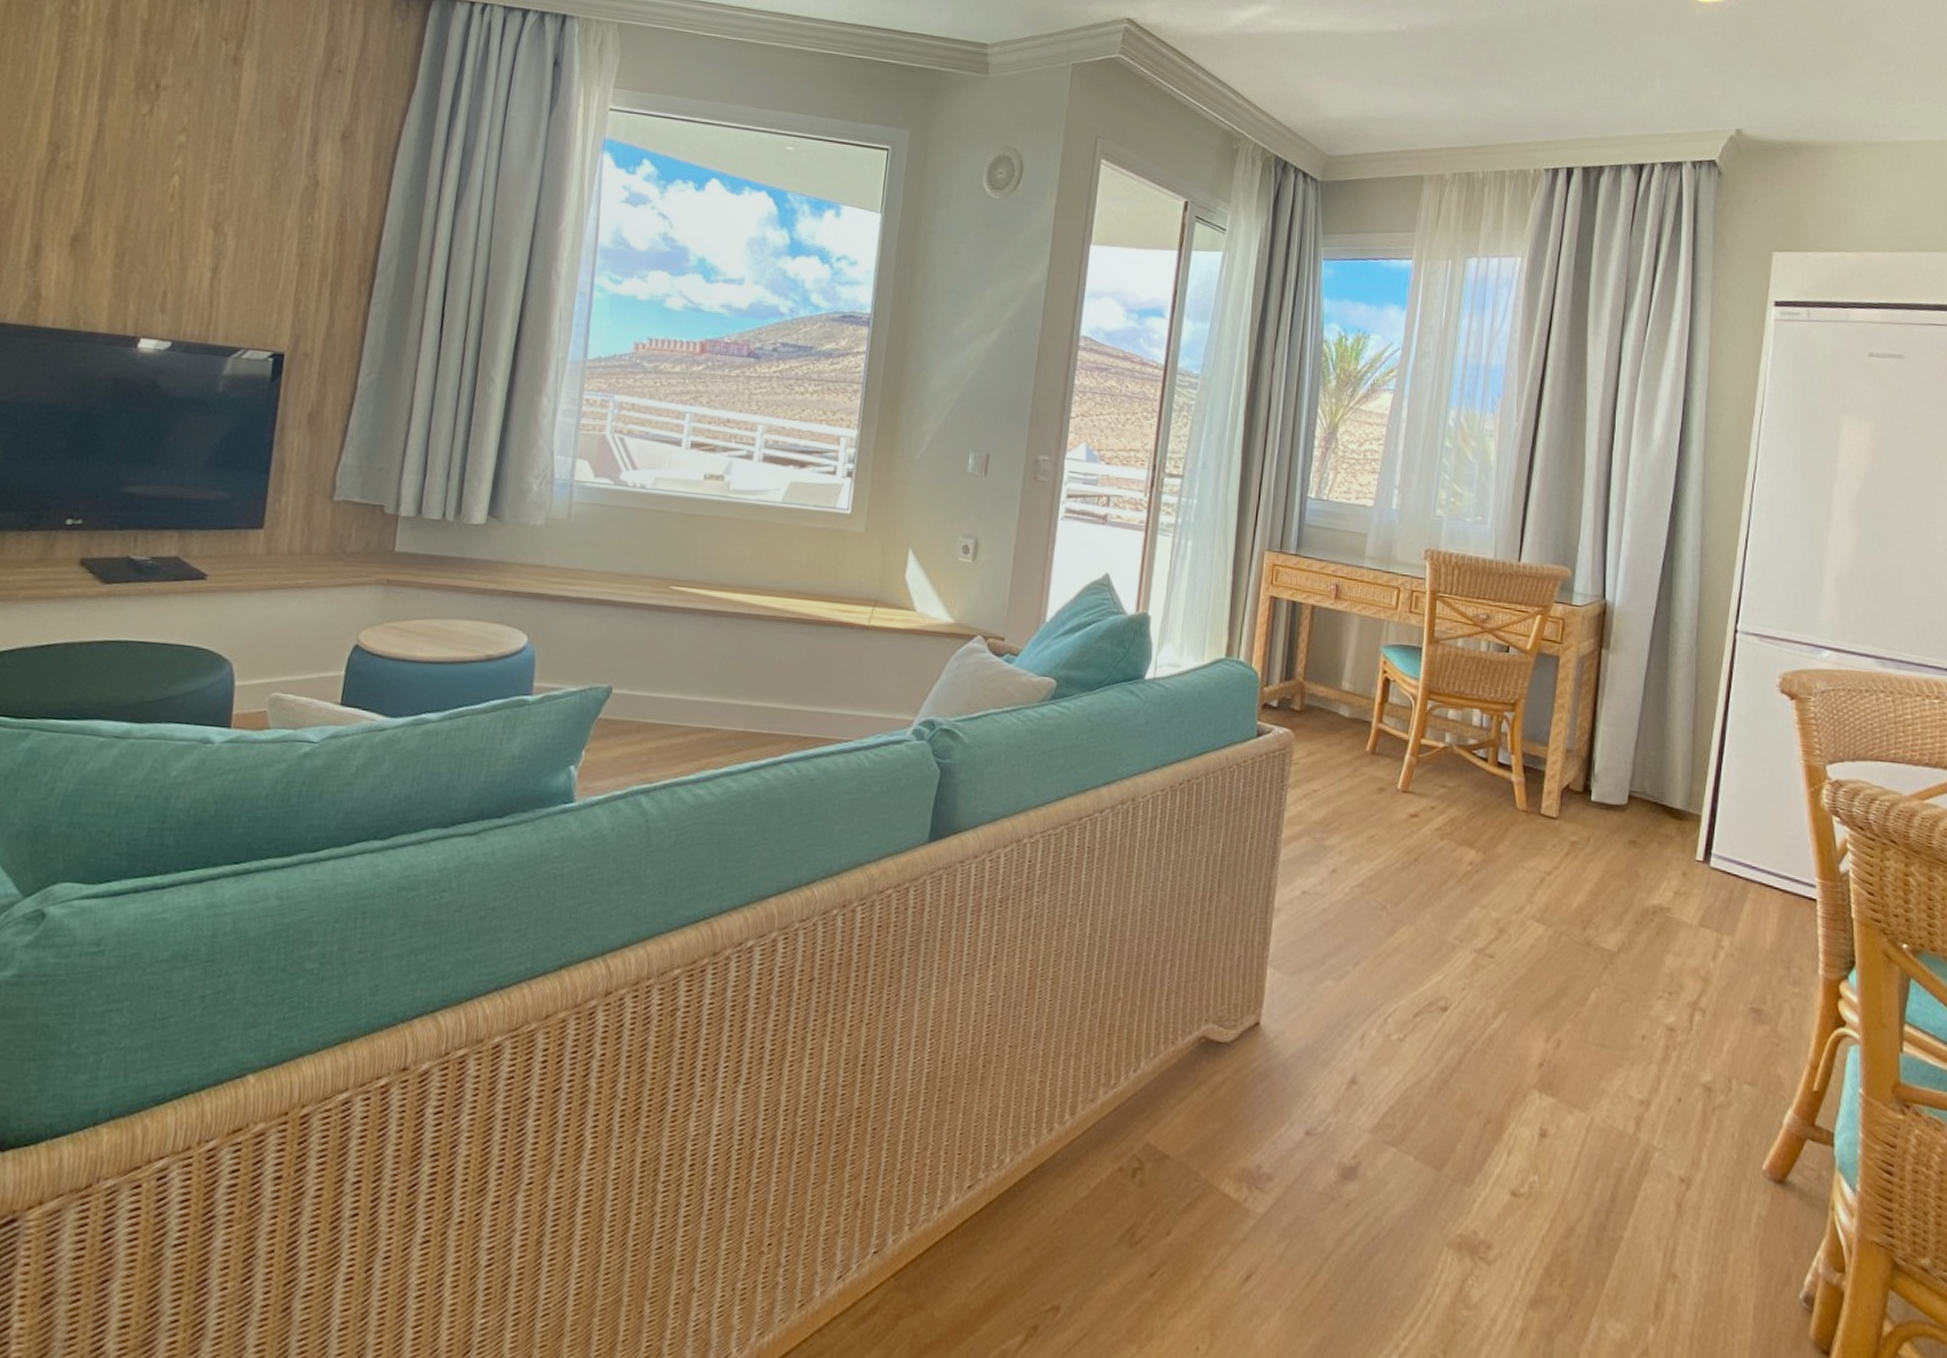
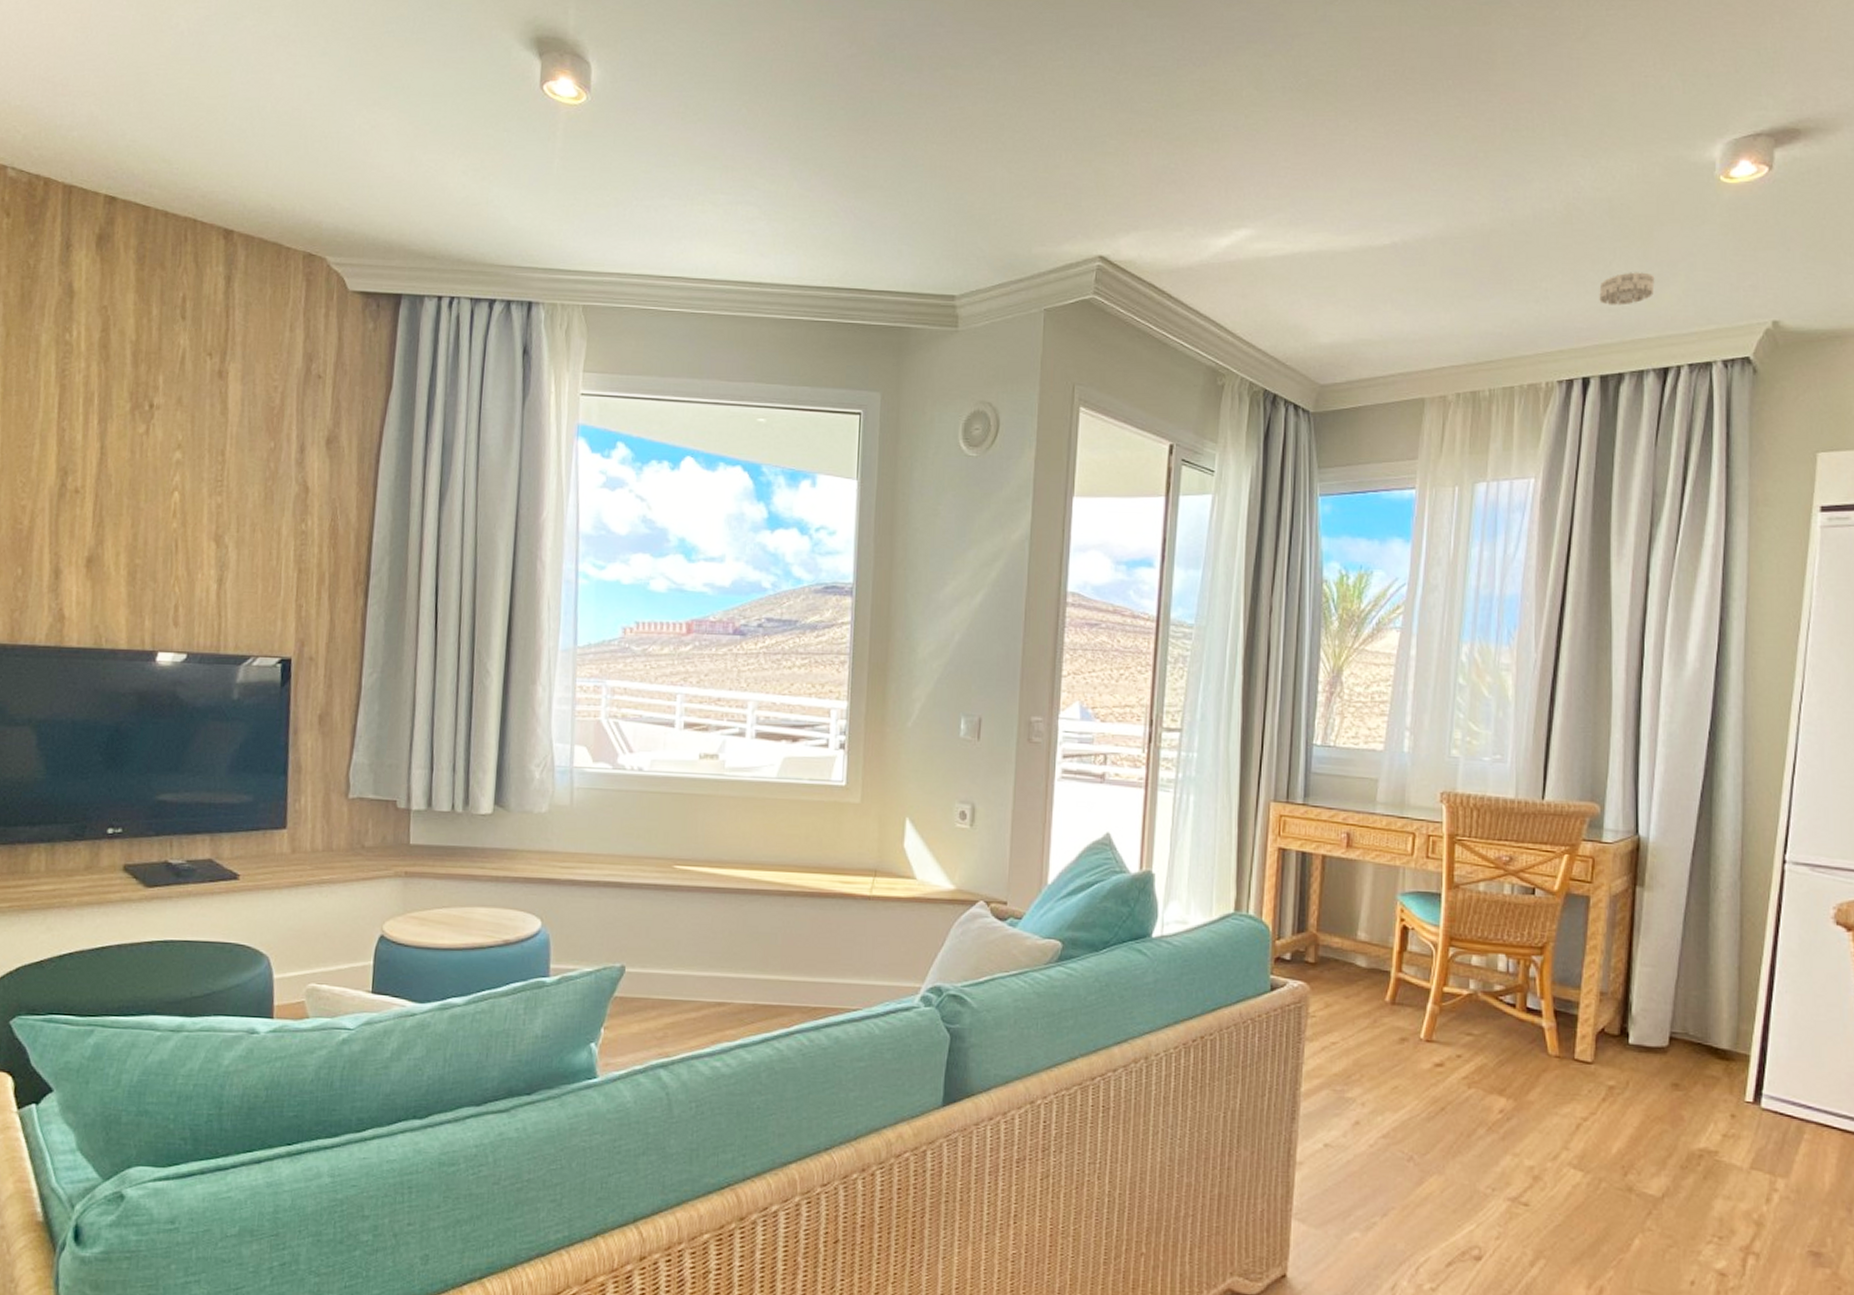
smoke detector: none [1584,74,1634,104] -> present [1599,272,1655,306]

